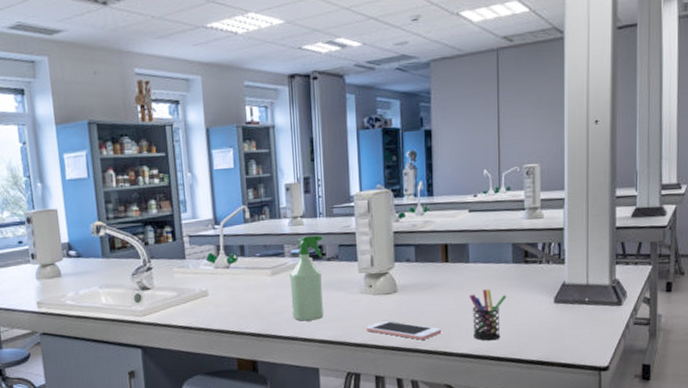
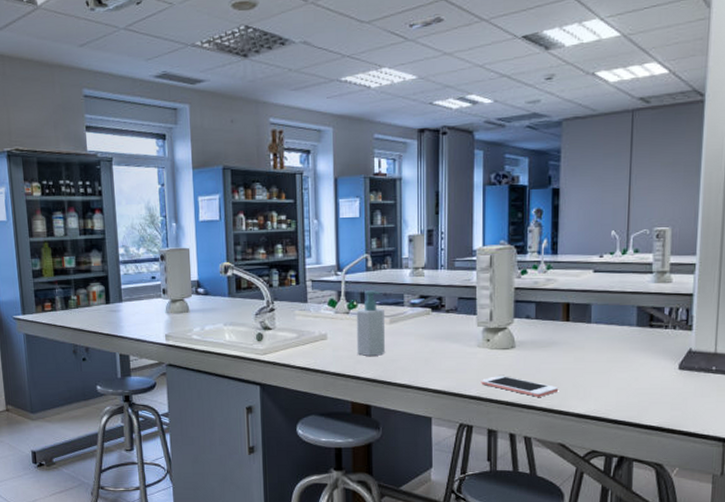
soap bottle: none [236,242,269,310] -> present [356,290,386,356]
spray bottle: present [289,235,323,321] -> none [408,286,443,370]
pen holder: present [469,289,507,341] -> none [589,351,629,403]

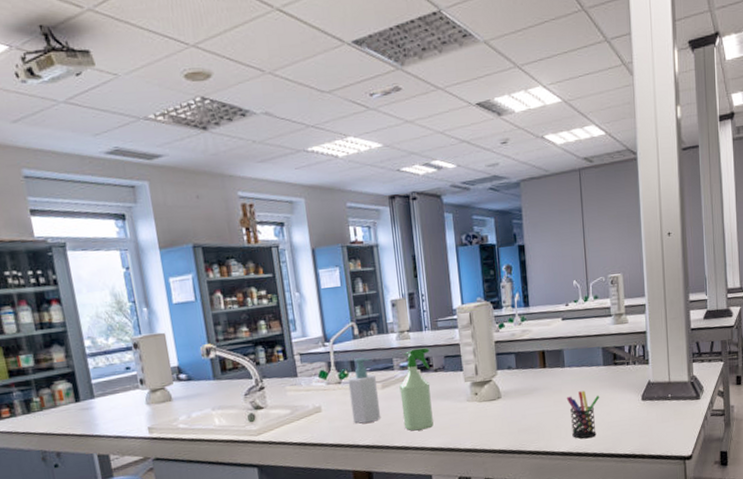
spray bottle: none [408,286,443,370] -> present [399,347,434,431]
cell phone: present [481,376,559,397] -> none [473,425,544,442]
pen holder: none [589,351,629,403] -> present [566,390,600,439]

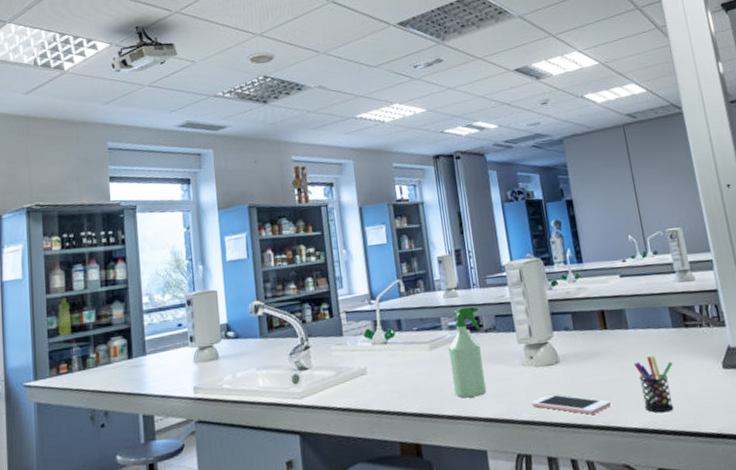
soap bottle: present [347,357,381,424] -> none [394,316,430,388]
cell phone: none [473,425,544,442] -> present [531,394,612,415]

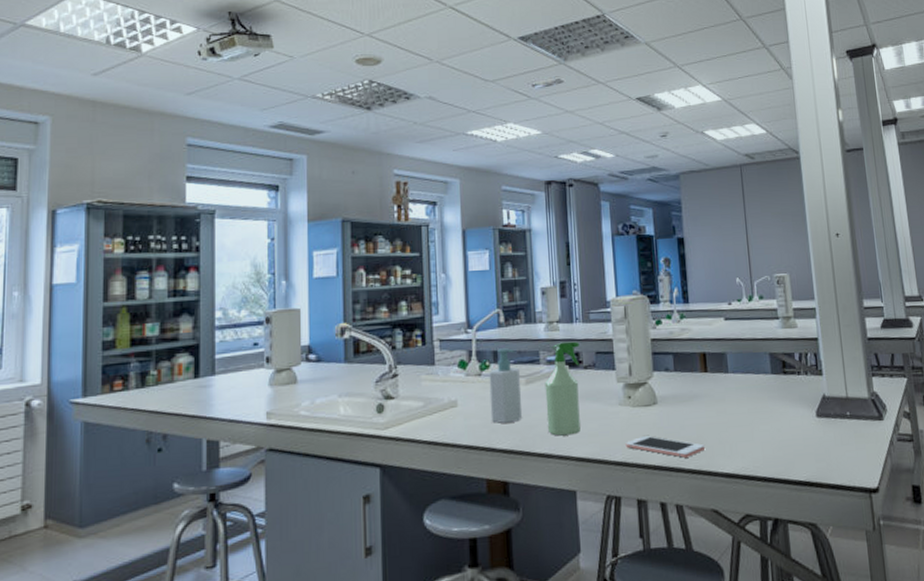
soap bottle: none [394,316,430,388] -> present [489,348,523,423]
pen holder: present [633,356,674,413] -> none [730,401,769,459]

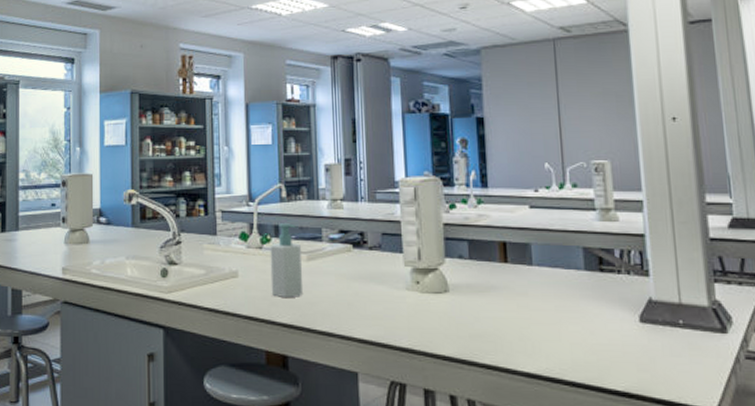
spray bottle: present [545,341,581,436] -> none [327,220,365,316]
cell phone: present [625,436,706,458] -> none [412,324,503,351]

